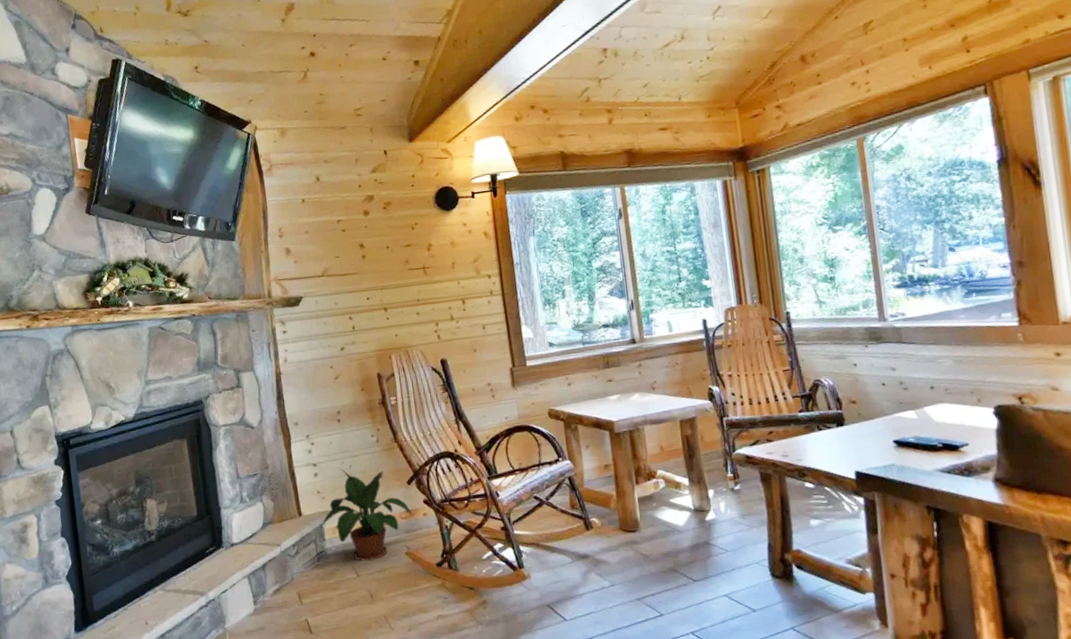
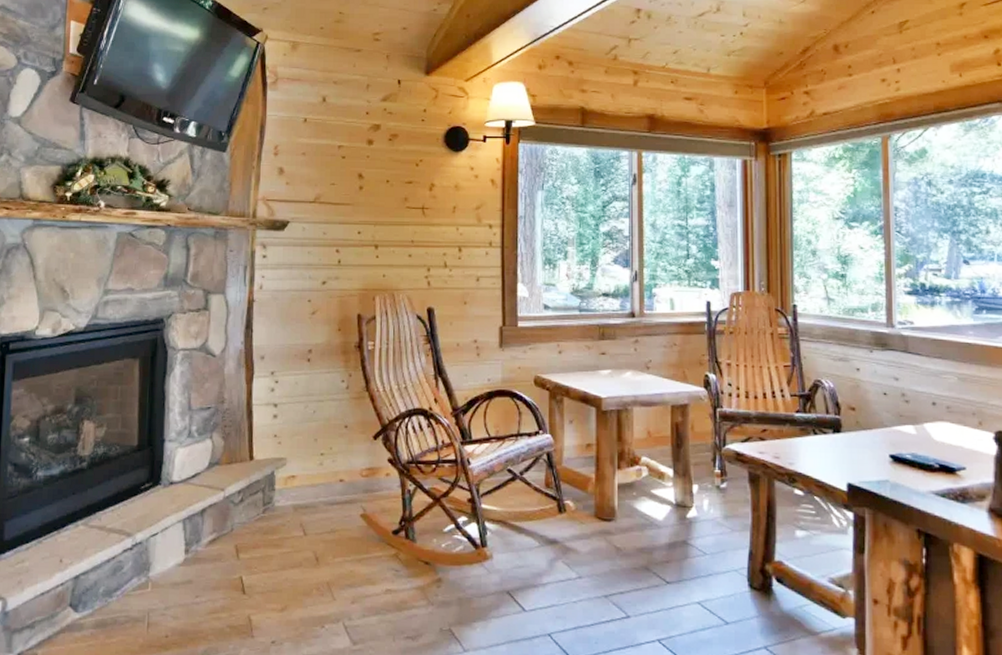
potted plant: present [320,469,413,561] -> none [272,413,375,519]

